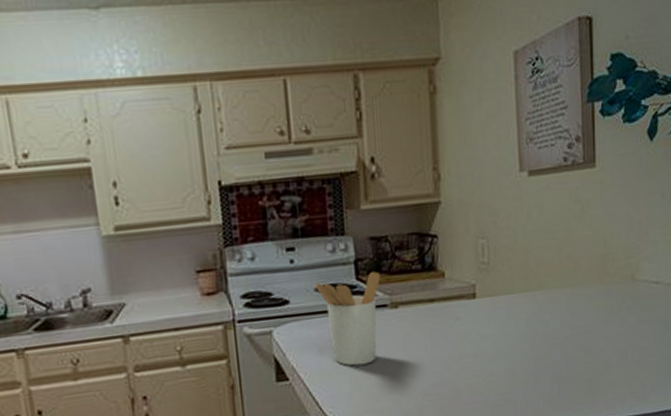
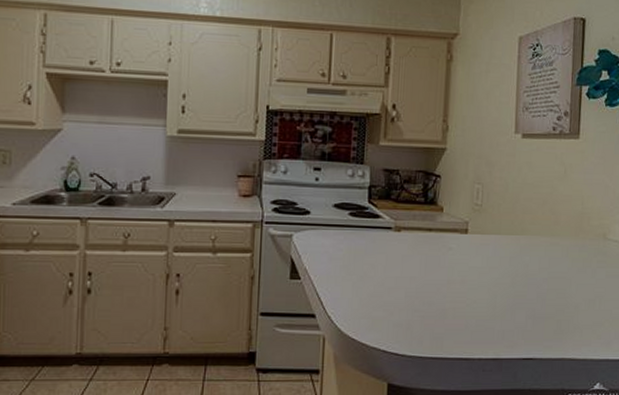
utensil holder: present [315,271,380,366] -> none [333,198,389,276]

